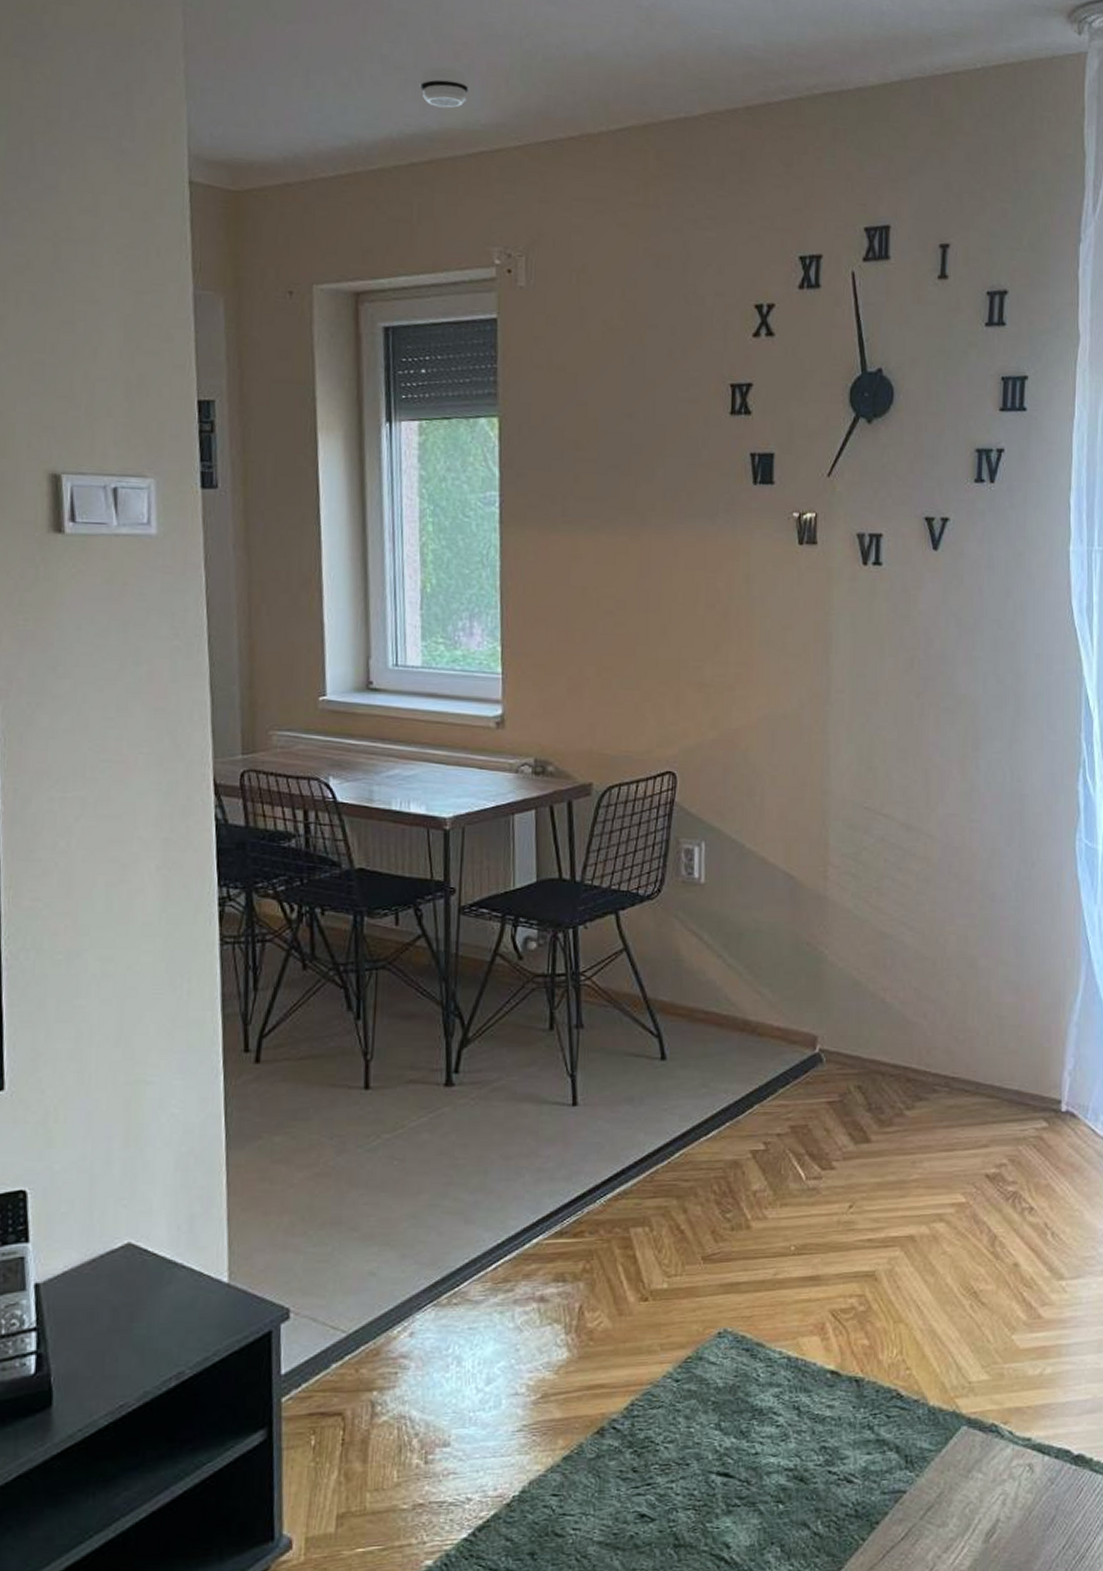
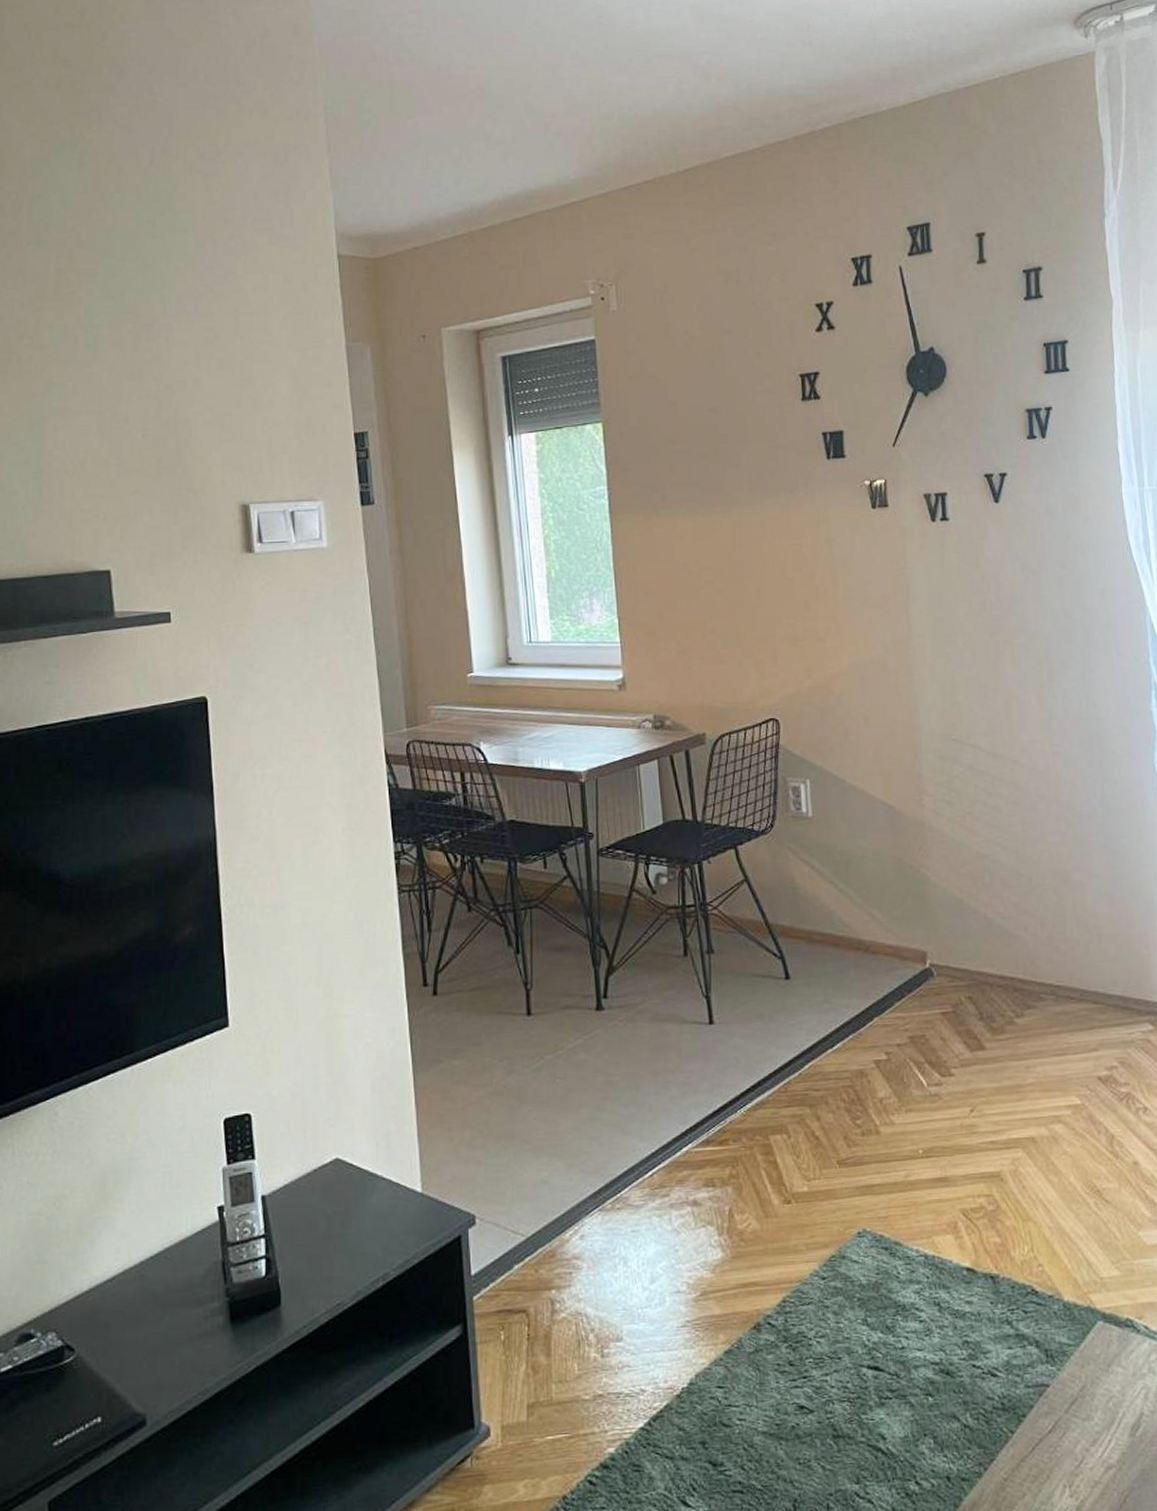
smoke detector: present [419,66,470,108] -> none [517,136,559,170]

